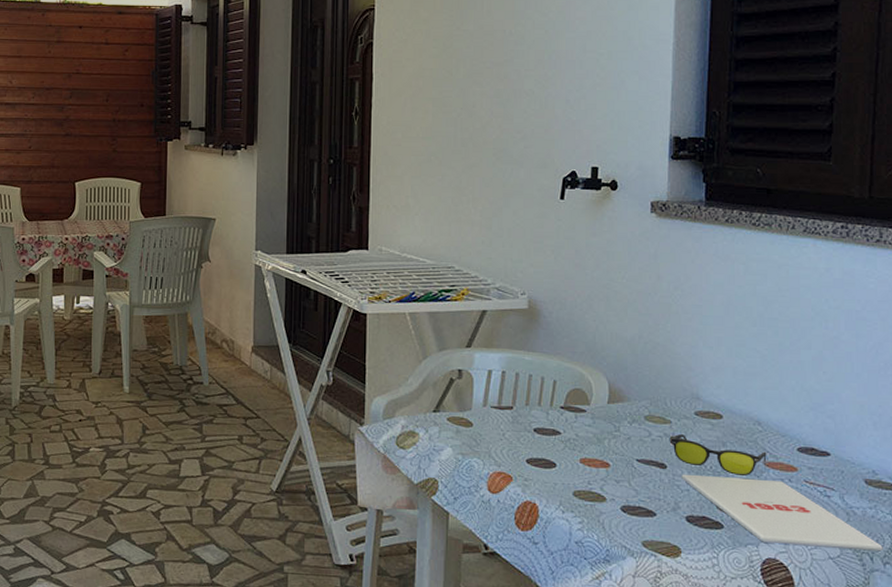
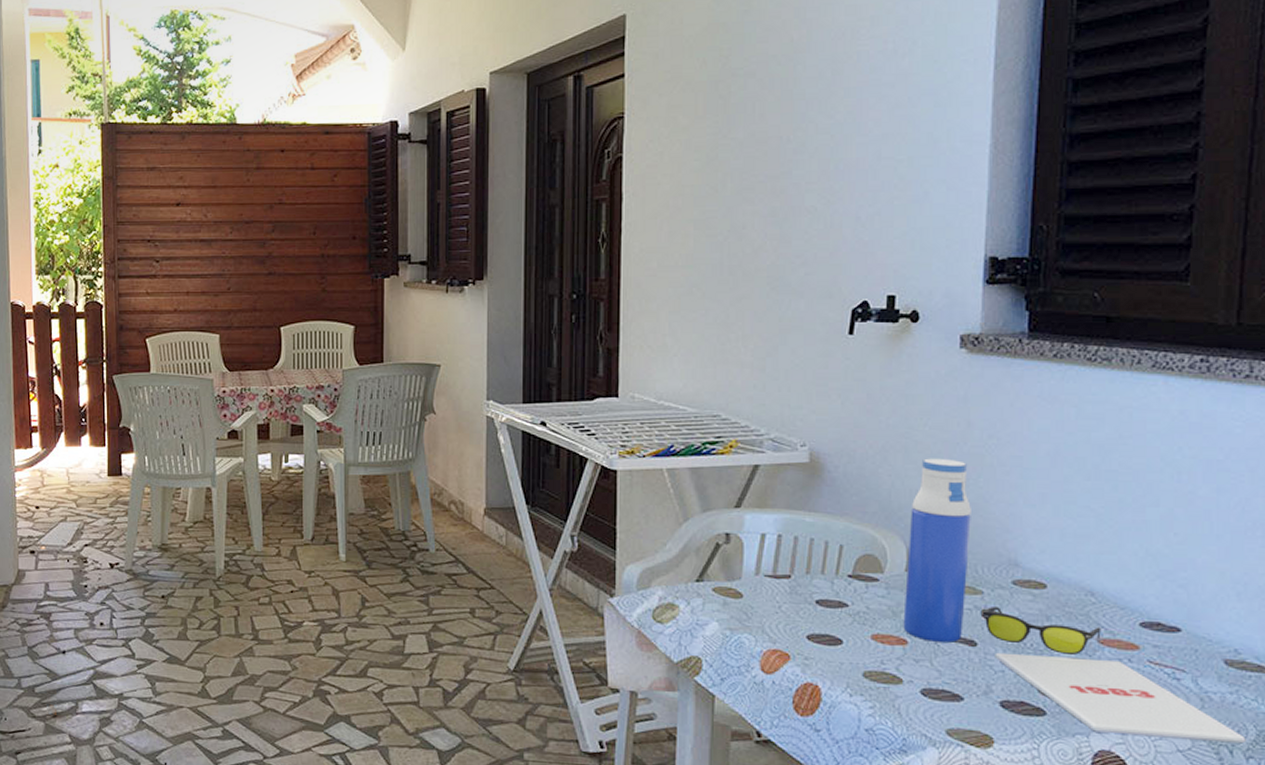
water bottle: none [606,306,661,465] -> present [903,458,971,643]

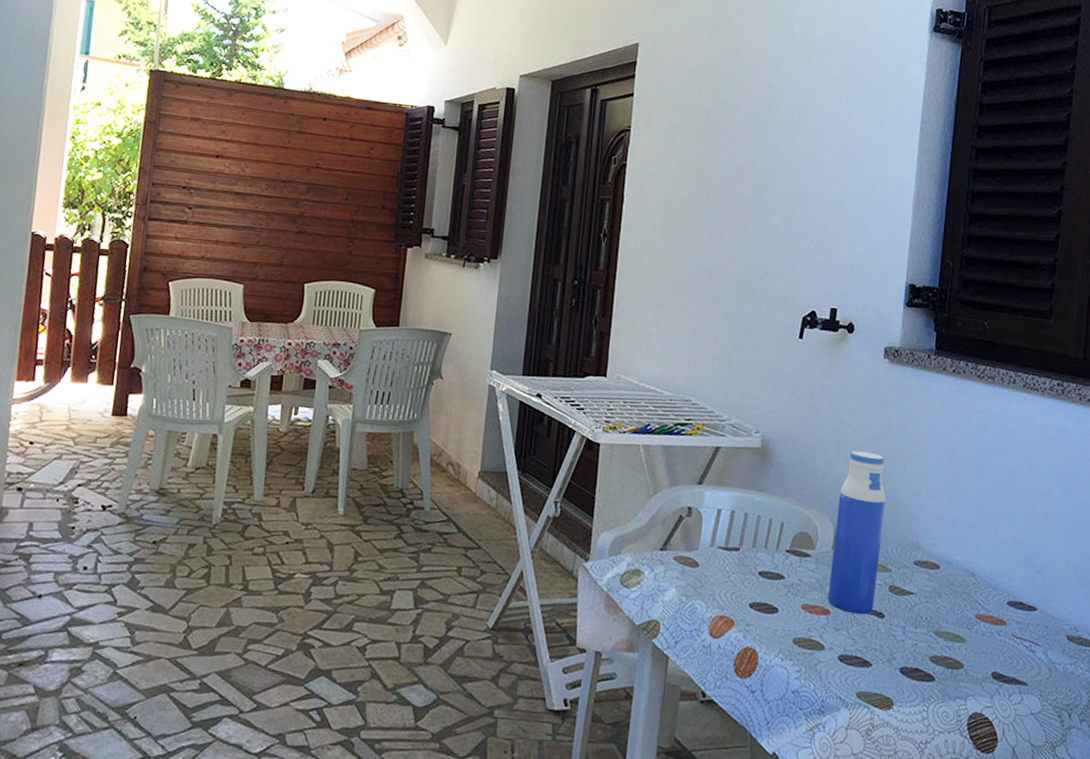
sunglasses: present [982,605,1101,656] -> none [889,582,979,629]
magazine: present [995,652,1246,744] -> none [898,624,1081,709]

